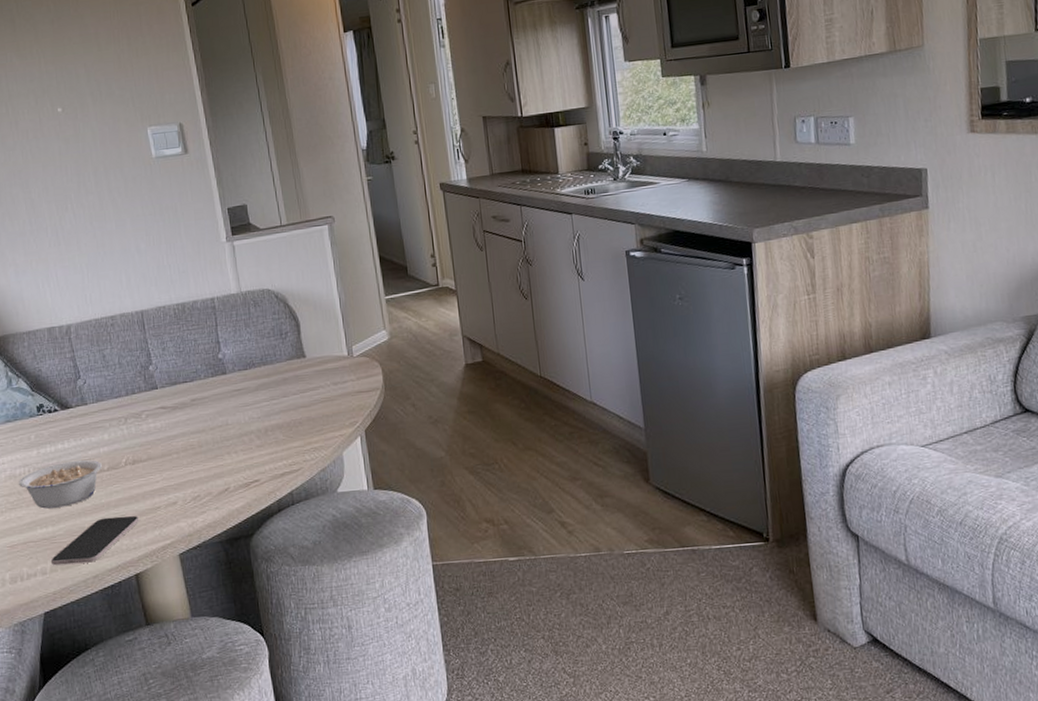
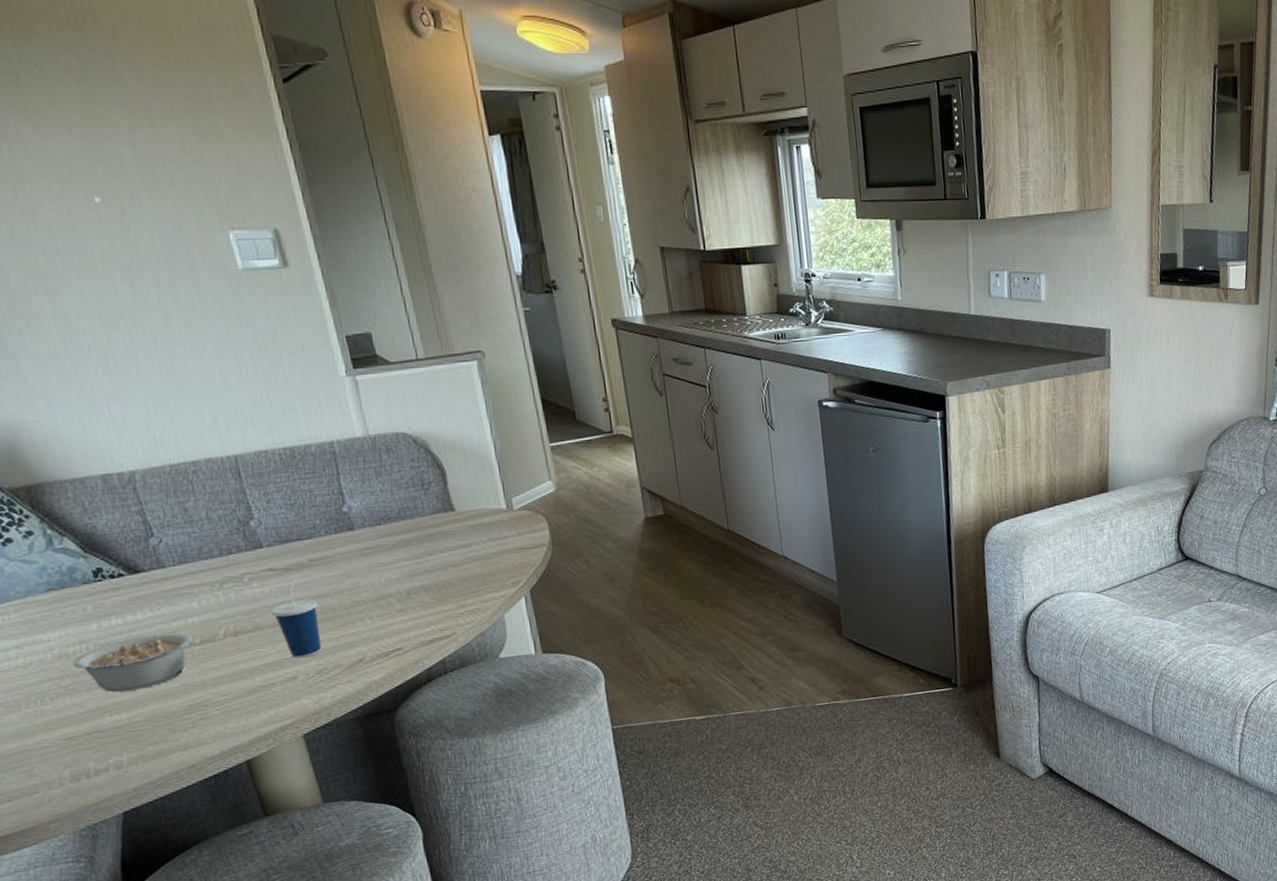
smartphone: present [51,515,140,566] -> none [128,694,248,758]
cup: none [161,413,198,486] -> present [271,576,323,659]

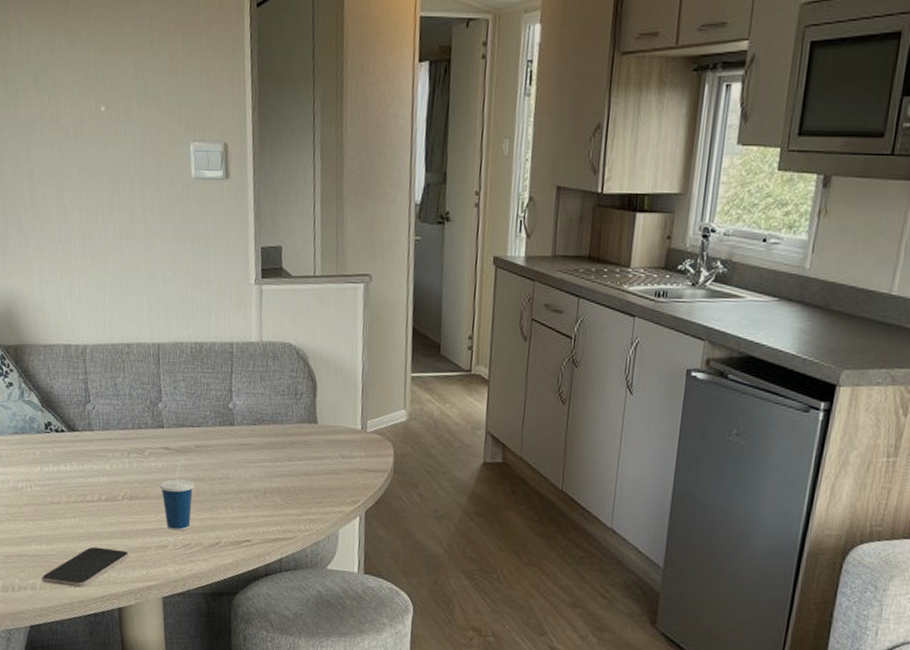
legume: present [72,632,193,693] -> none [19,484,101,529]
smartphone: none [128,694,248,758] -> present [42,546,129,588]

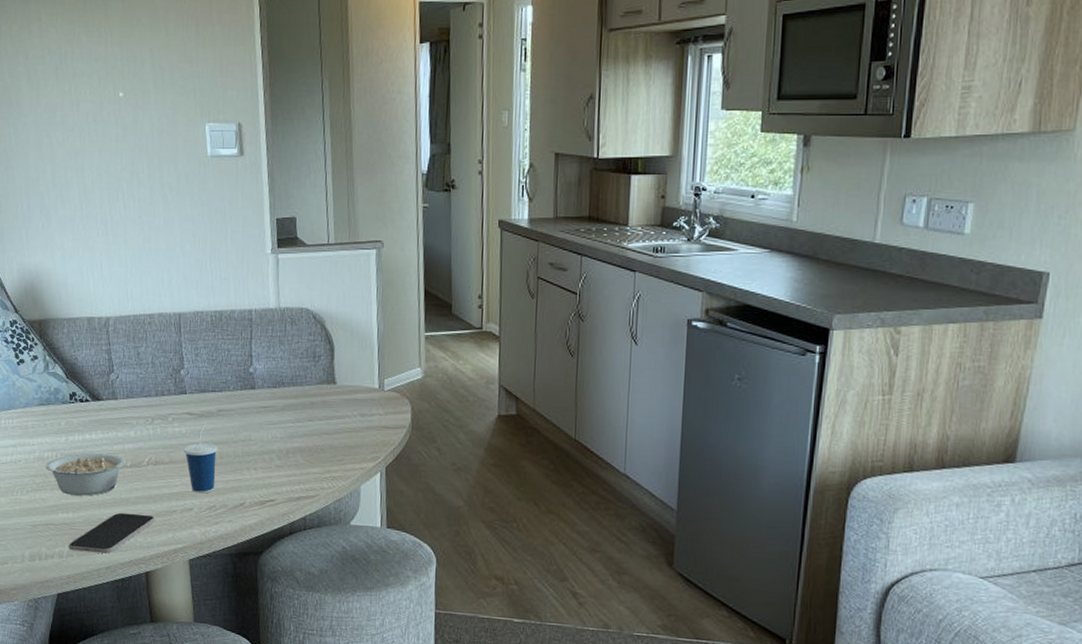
legume: none [19,484,101,529] -> present [45,452,126,496]

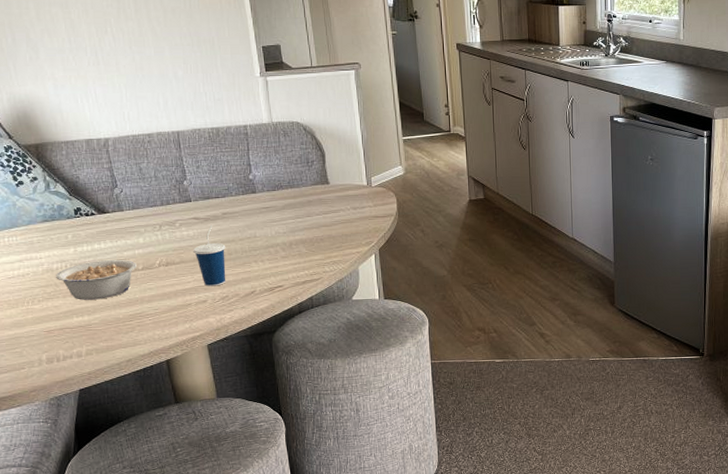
smartphone: present [69,512,155,554] -> none [87,310,171,350]

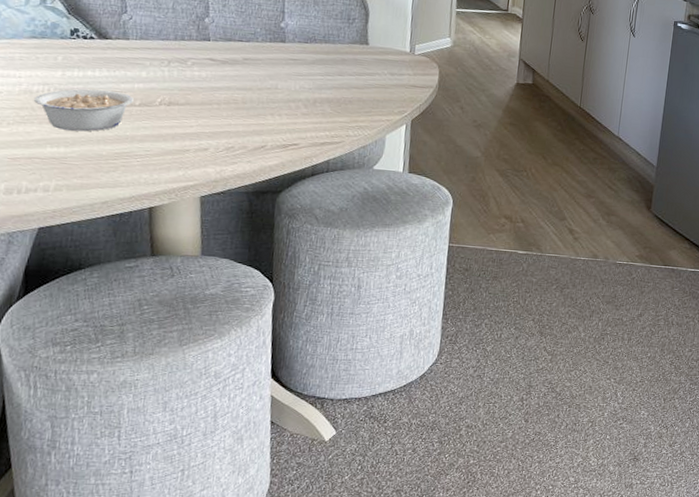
cup: present [193,224,226,287] -> none [202,68,241,135]

